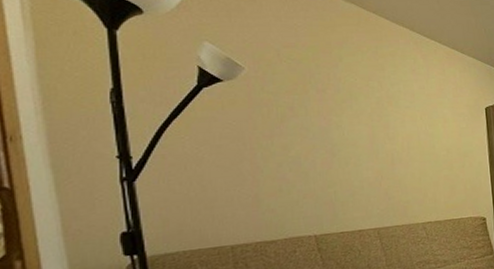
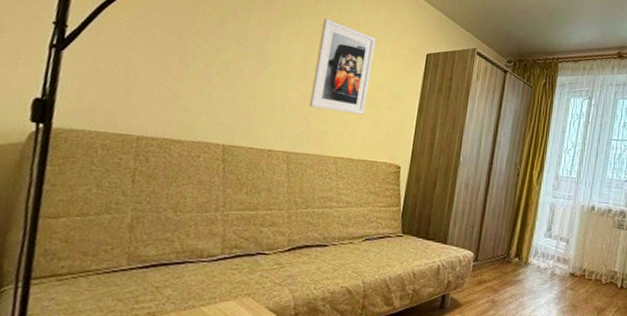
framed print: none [380,95,439,183] -> present [308,18,377,115]

